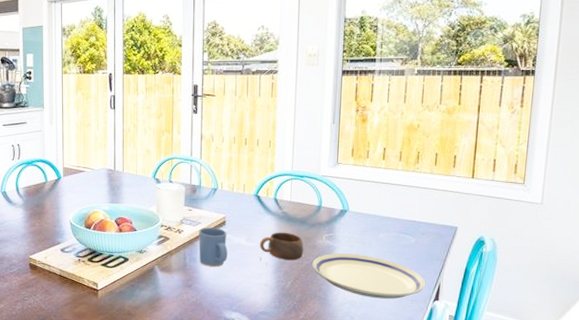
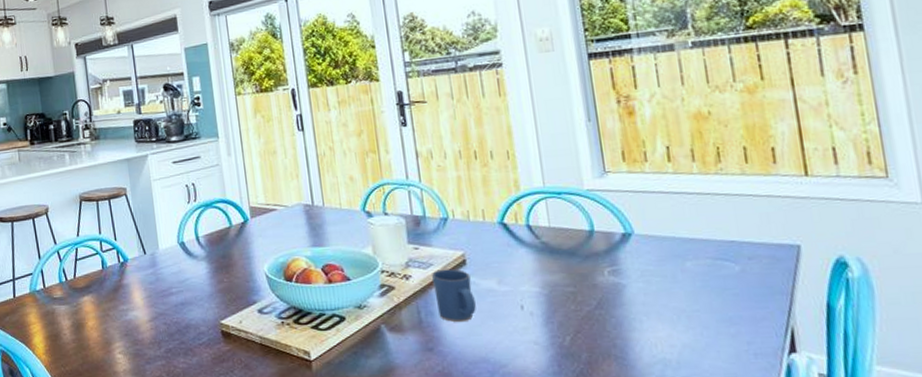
cup: present [259,232,304,261] -> none [516,268,581,308]
plate: present [312,254,426,299] -> none [596,292,771,354]

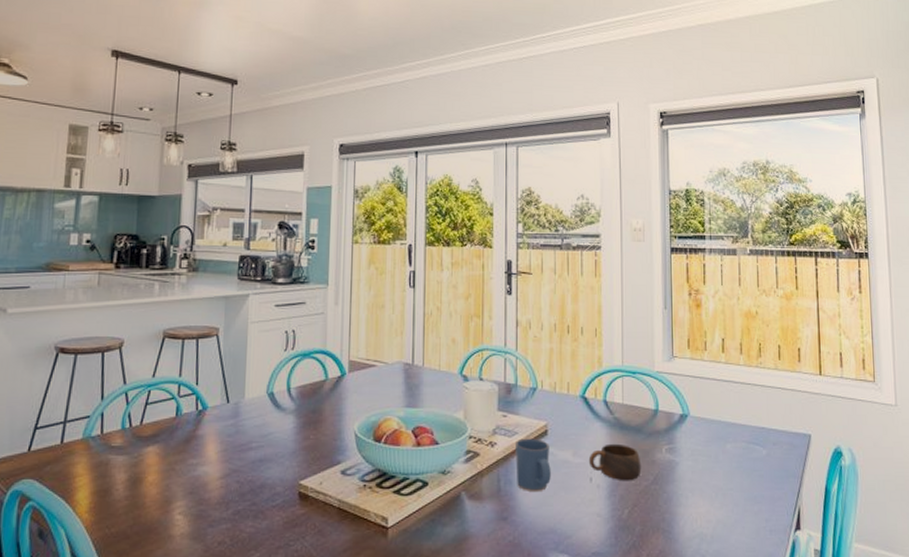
cup: none [516,268,581,308] -> present [588,443,642,481]

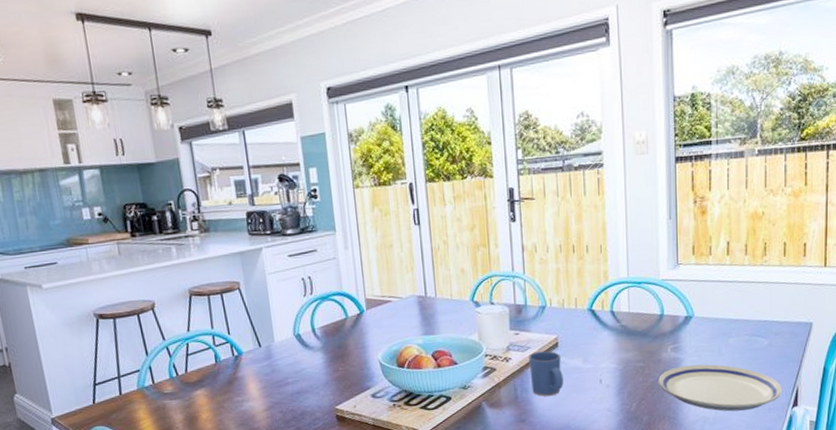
cup: present [588,443,642,481] -> none [598,348,648,380]
plate: none [652,471,784,530] -> present [658,364,783,412]

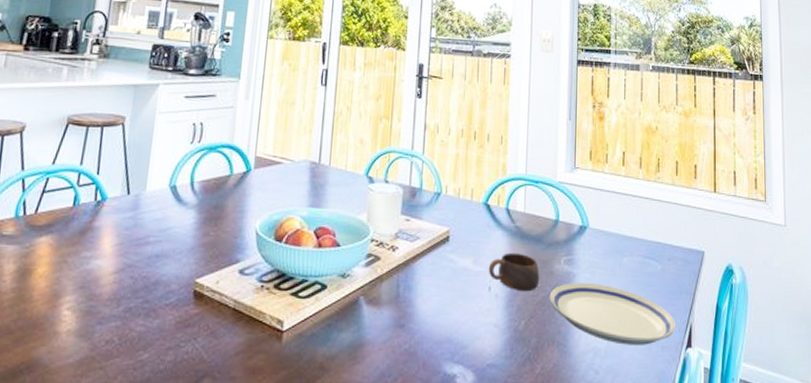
mug: present [529,350,563,396] -> none [415,244,451,299]
cup: none [598,348,648,380] -> present [488,252,540,292]

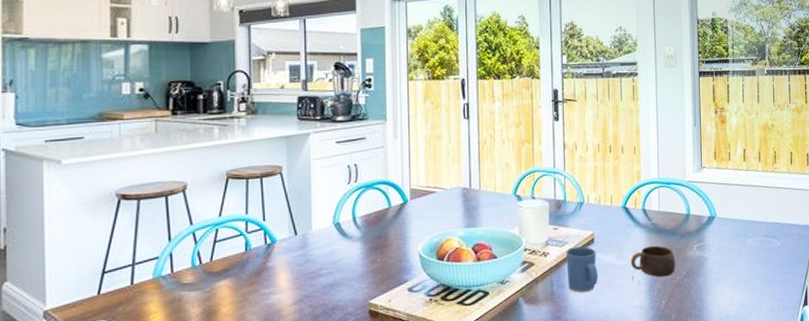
mug: none [415,244,451,299] -> present [566,246,598,293]
plate: present [549,283,676,345] -> none [685,263,794,310]

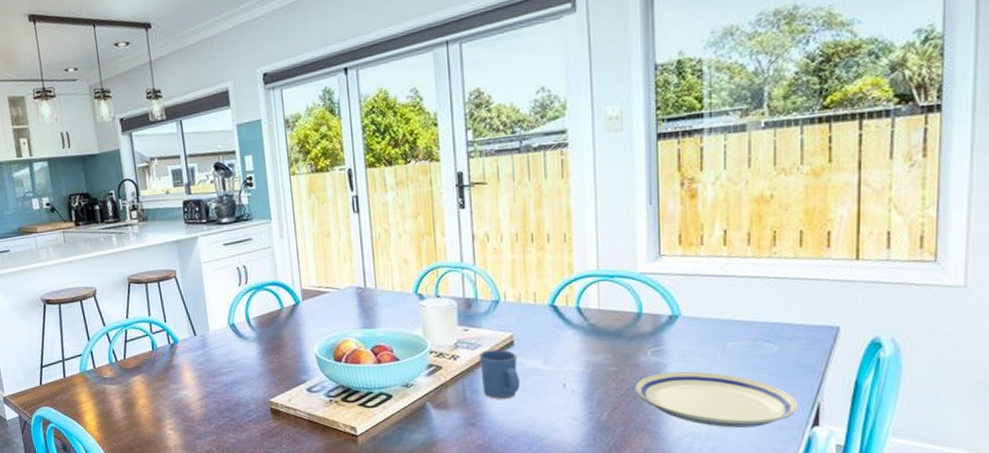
cup: present [630,245,676,277] -> none [561,349,623,386]
plate: none [685,263,794,310] -> present [635,371,799,428]

